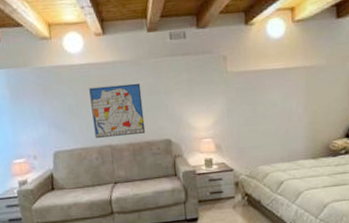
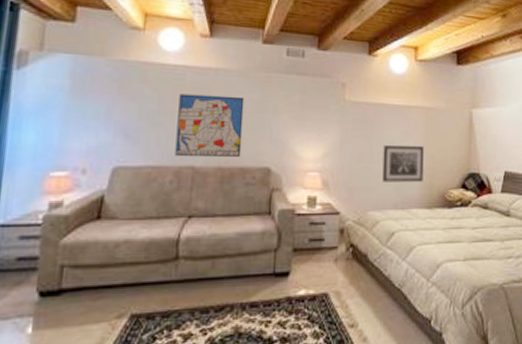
wall art: none [267,103,307,141] -> present [383,144,424,183]

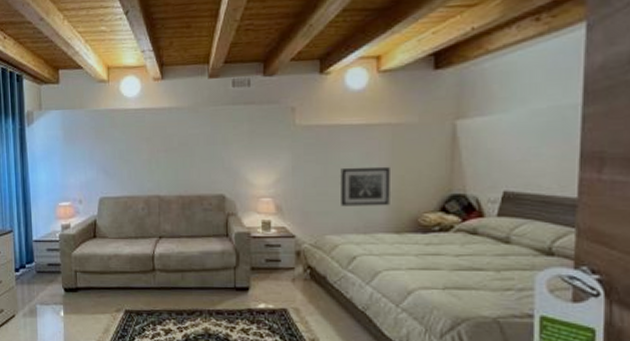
wall art: present [175,93,245,158] -> none [142,131,198,188]

